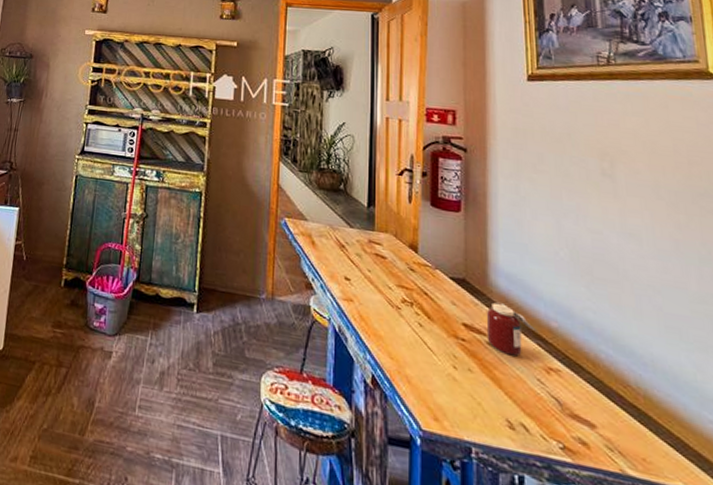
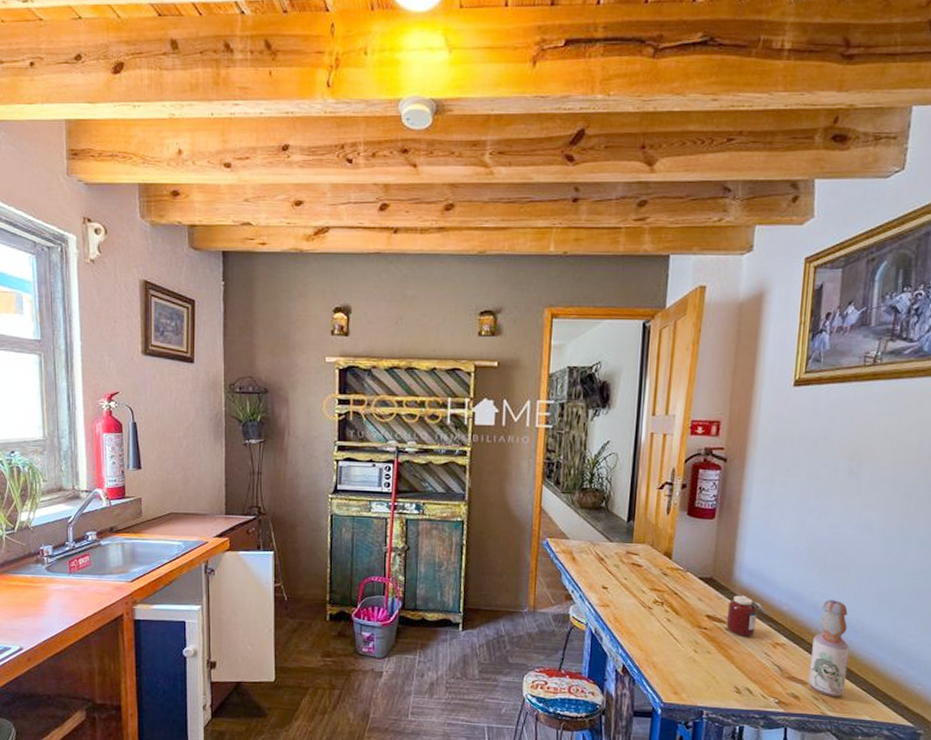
bottle: none [593,319,645,451] -> present [808,599,850,698]

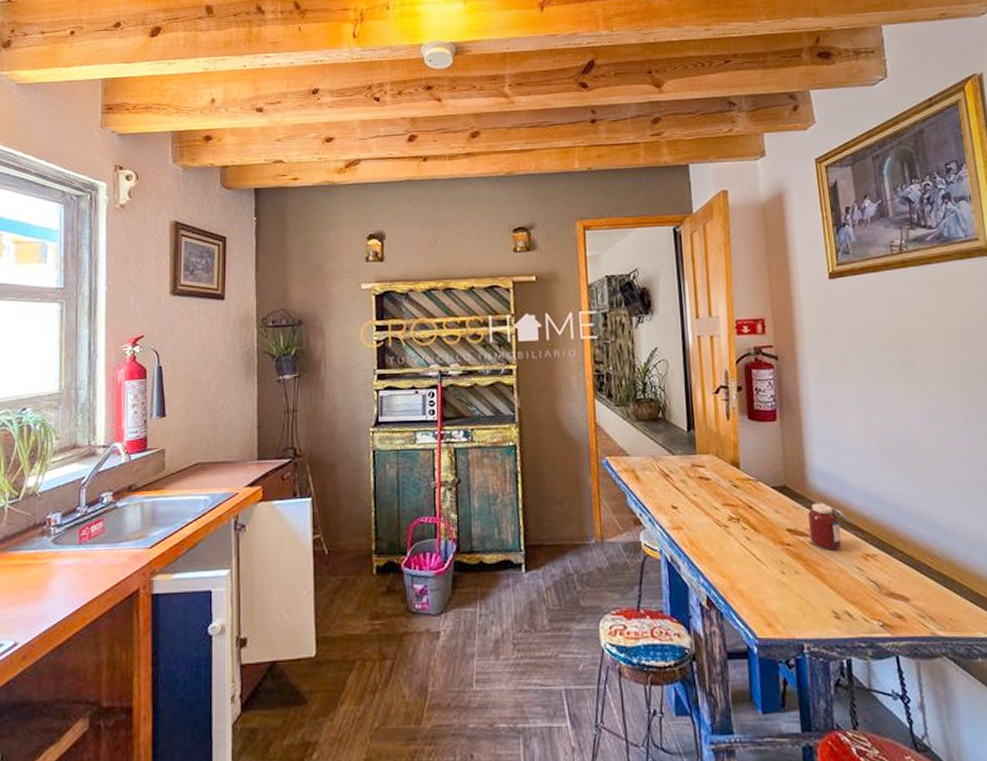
bottle: present [808,599,850,698] -> none [904,499,950,614]

